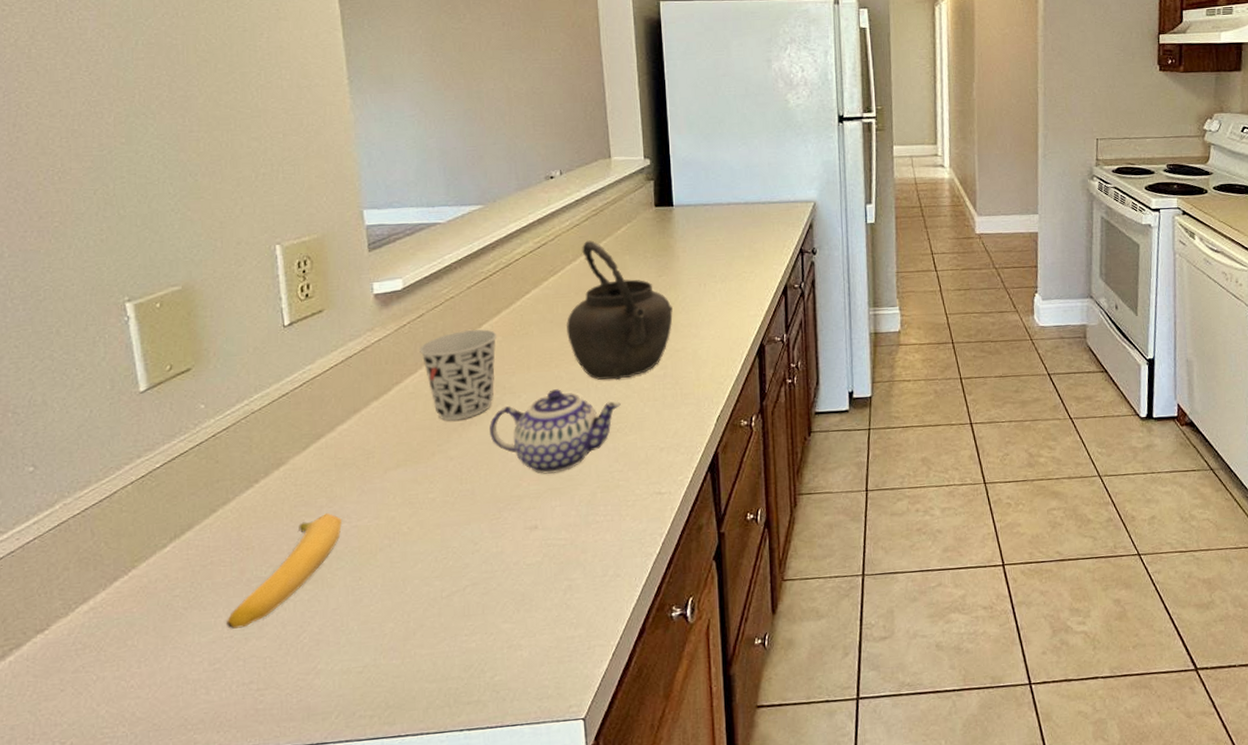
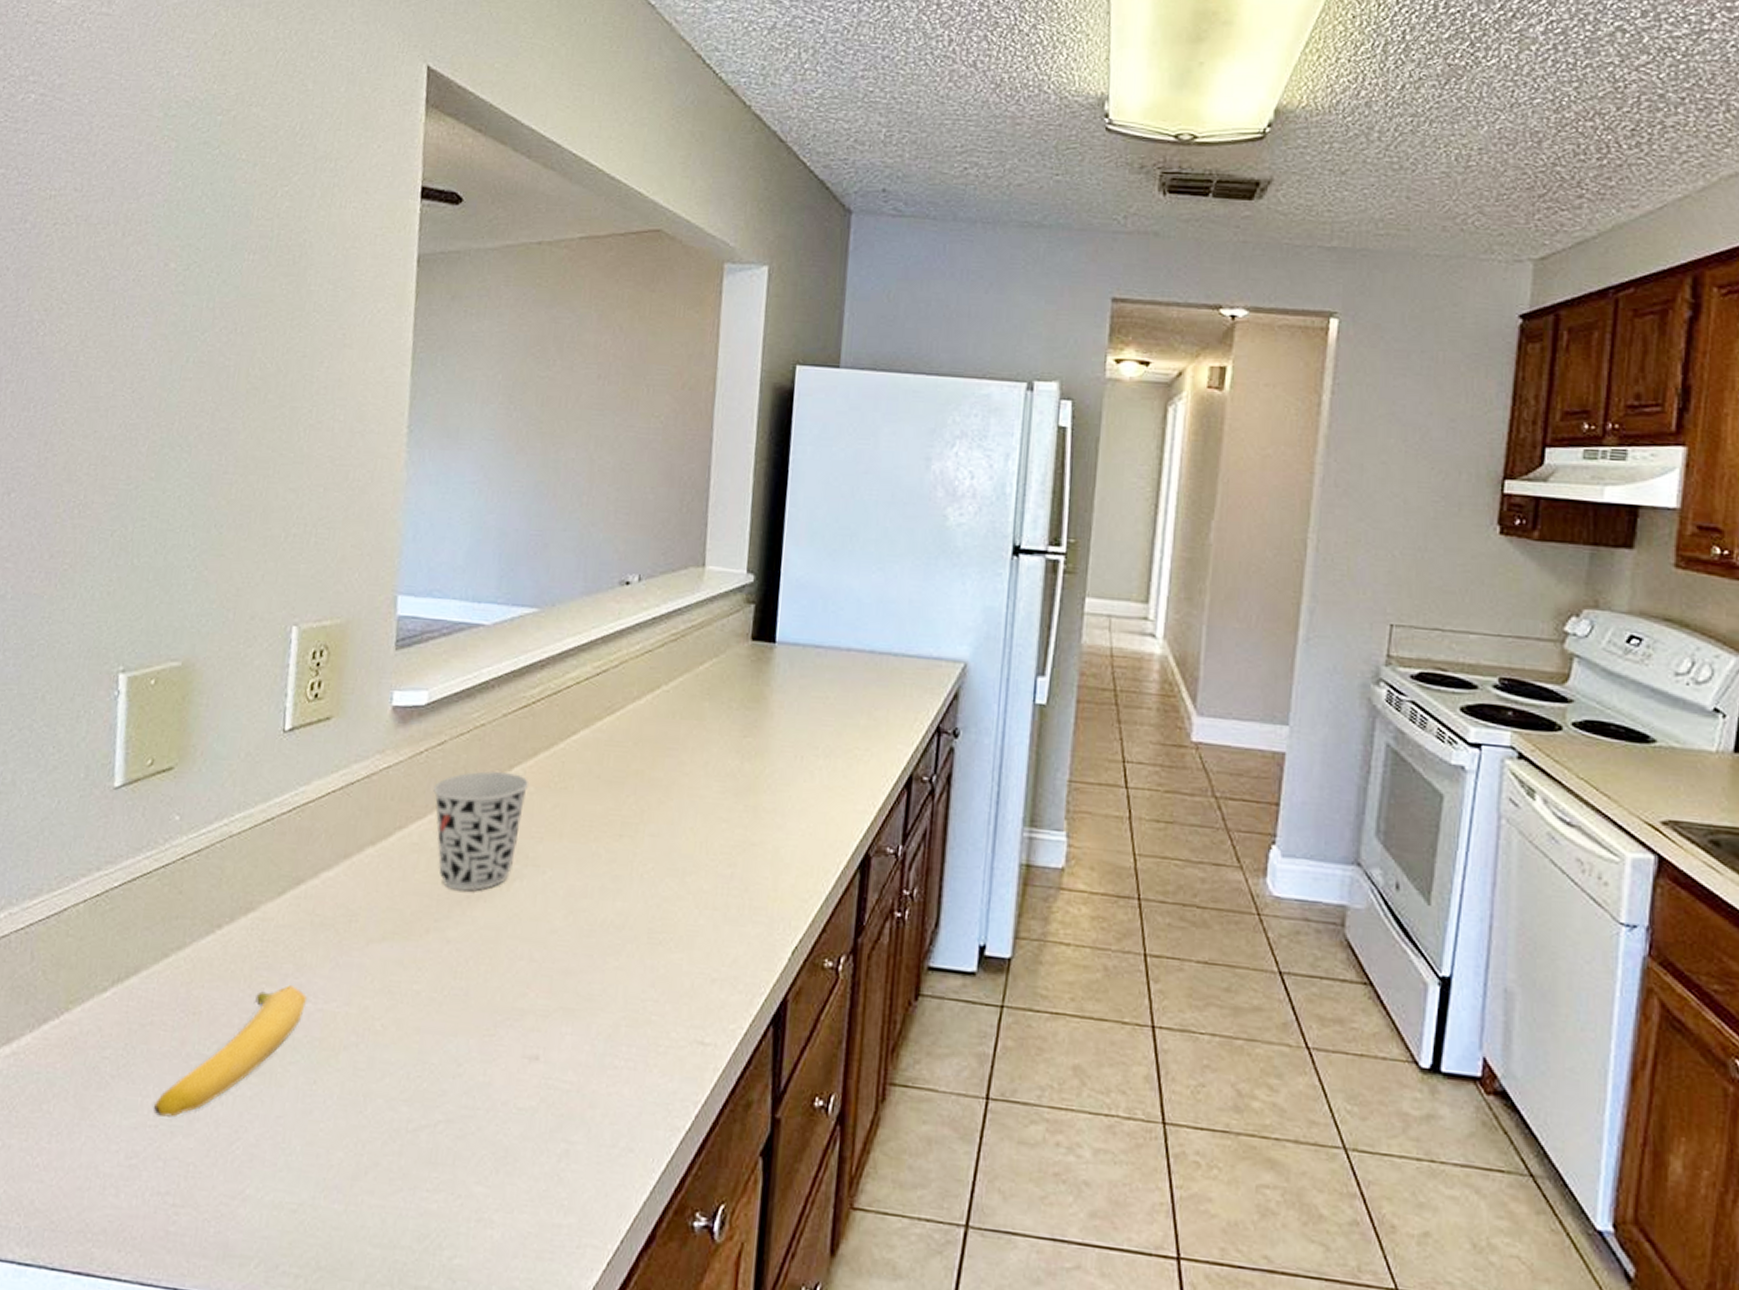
teapot: present [490,389,621,474] -> none [499,870,670,988]
kettle: present [565,240,673,380] -> none [615,674,755,871]

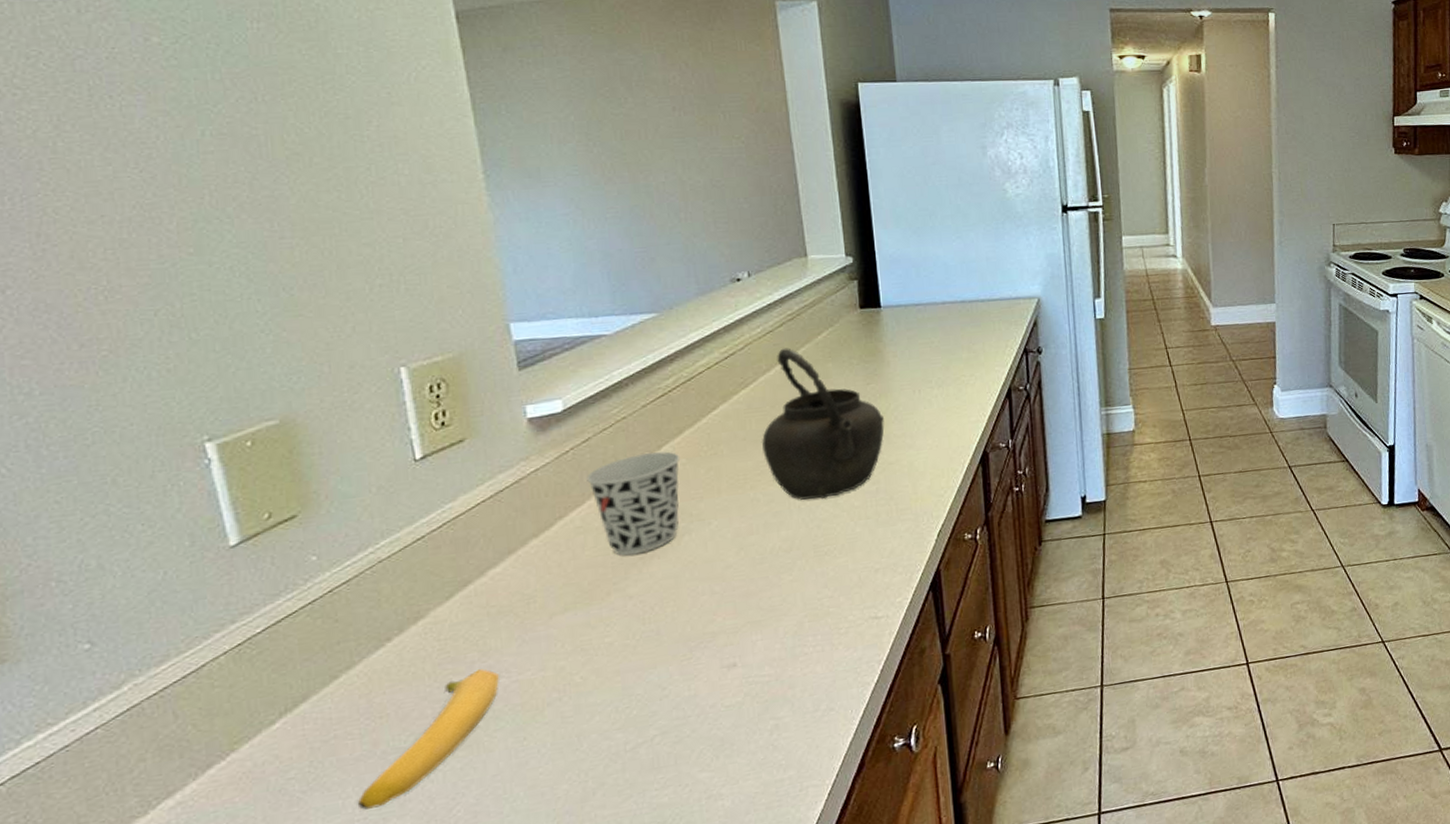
kettle: none [615,674,755,871] -> present [761,348,885,500]

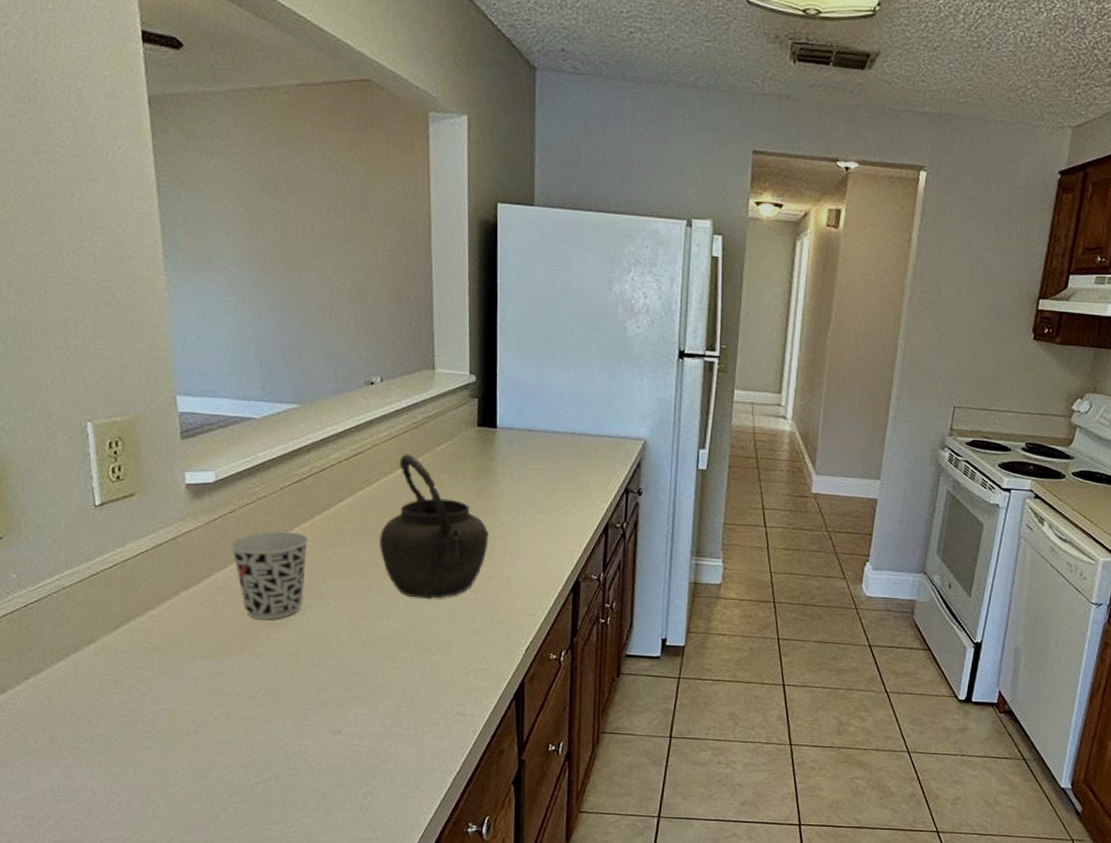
banana: present [357,668,501,811] -> none [38,694,151,791]

